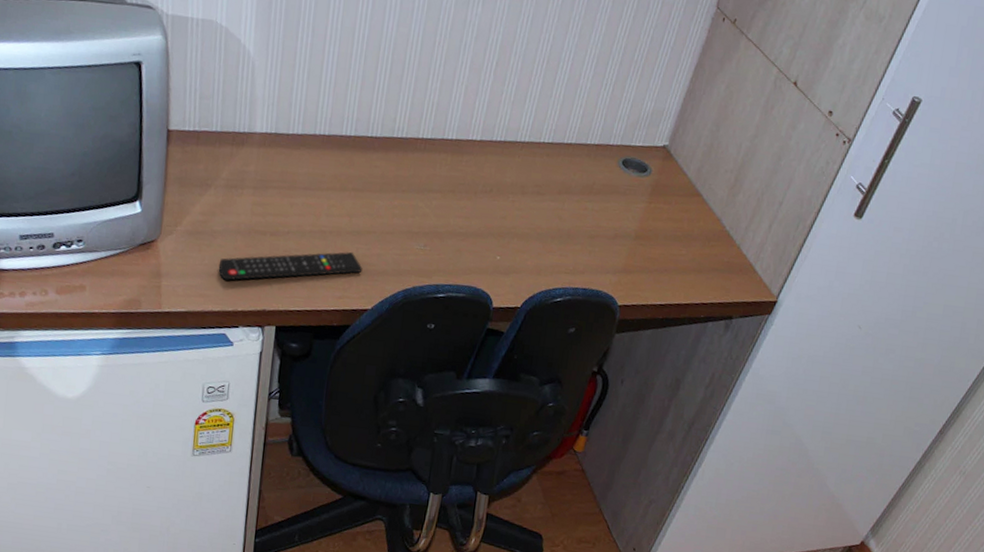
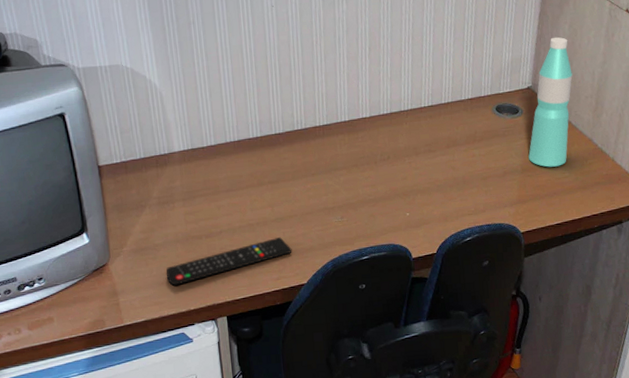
water bottle: none [646,95,721,242] -> present [528,37,573,167]

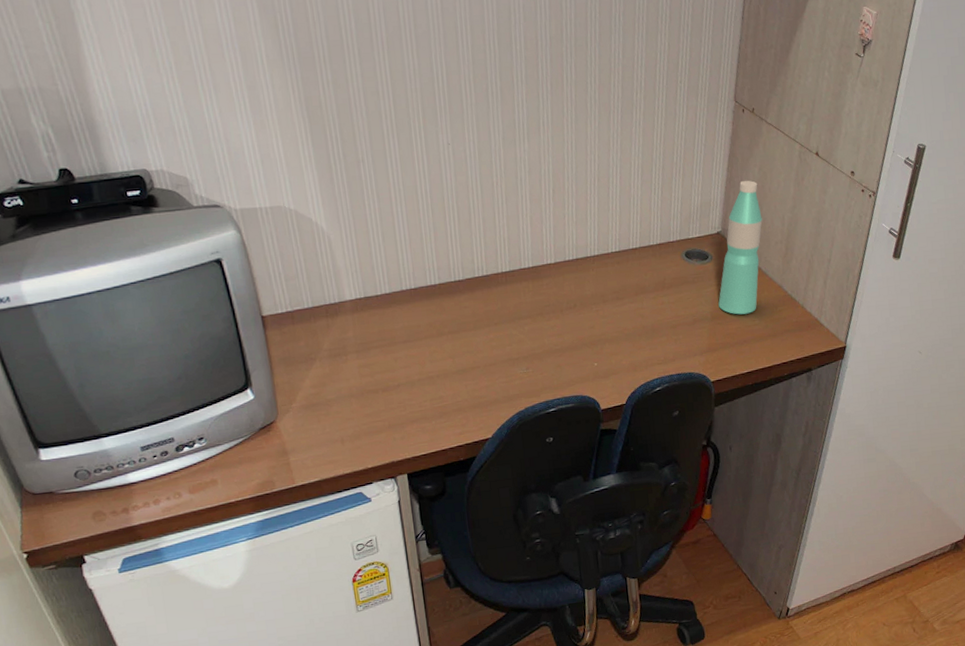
remote control: present [166,236,292,286] -> none [340,389,475,443]

